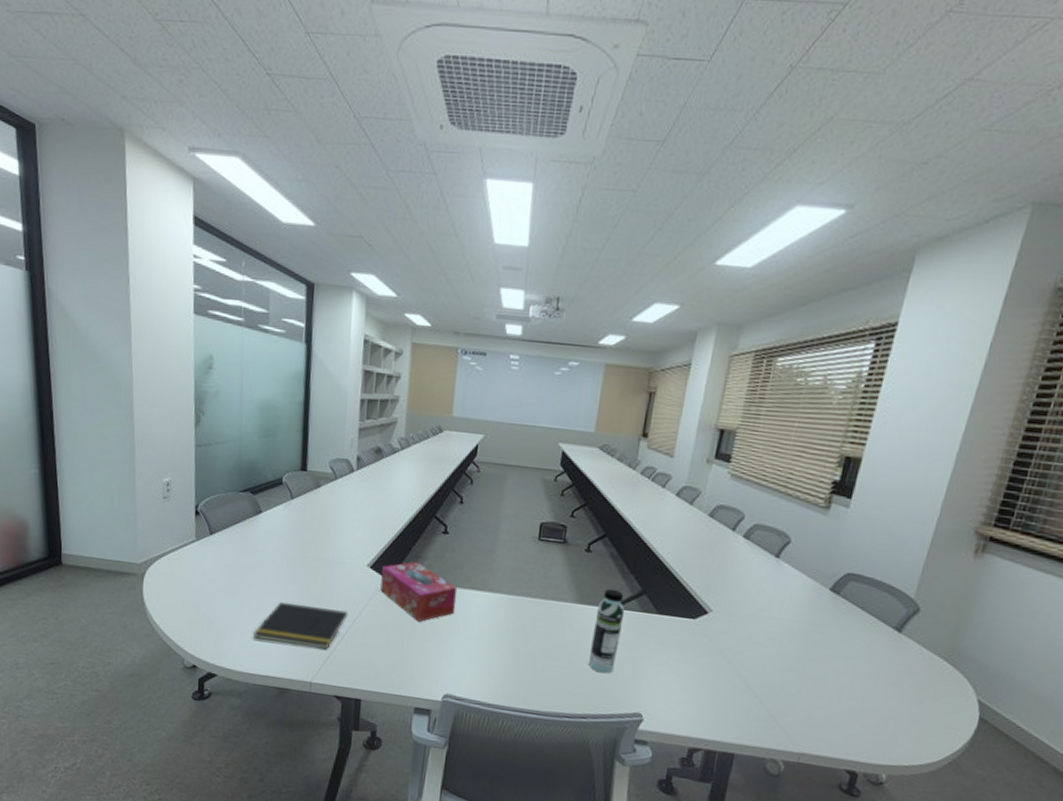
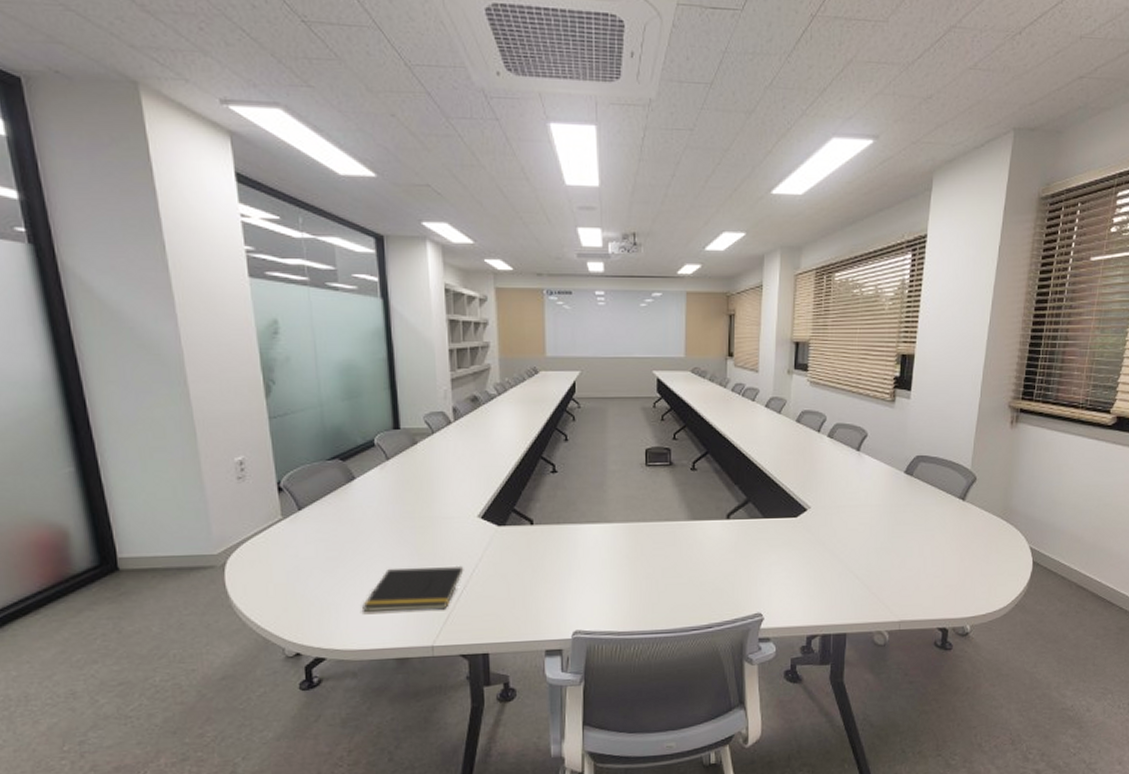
tissue box: present [380,561,458,622] -> none [494,504,574,564]
water bottle: present [588,588,625,674] -> none [707,501,734,582]

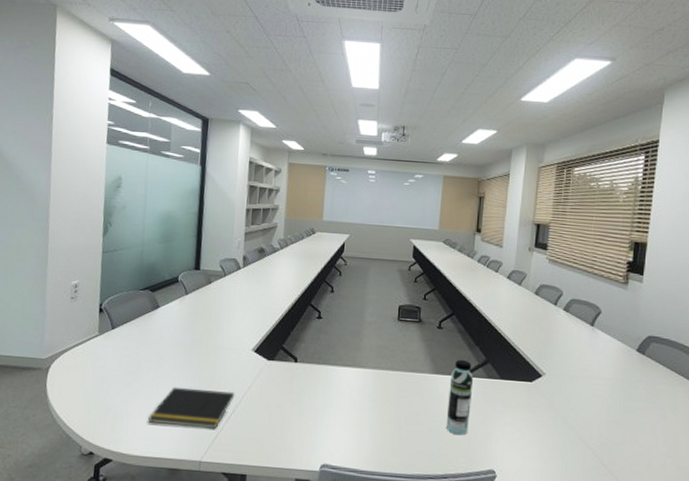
water bottle: none [707,501,734,582] -> present [446,359,474,436]

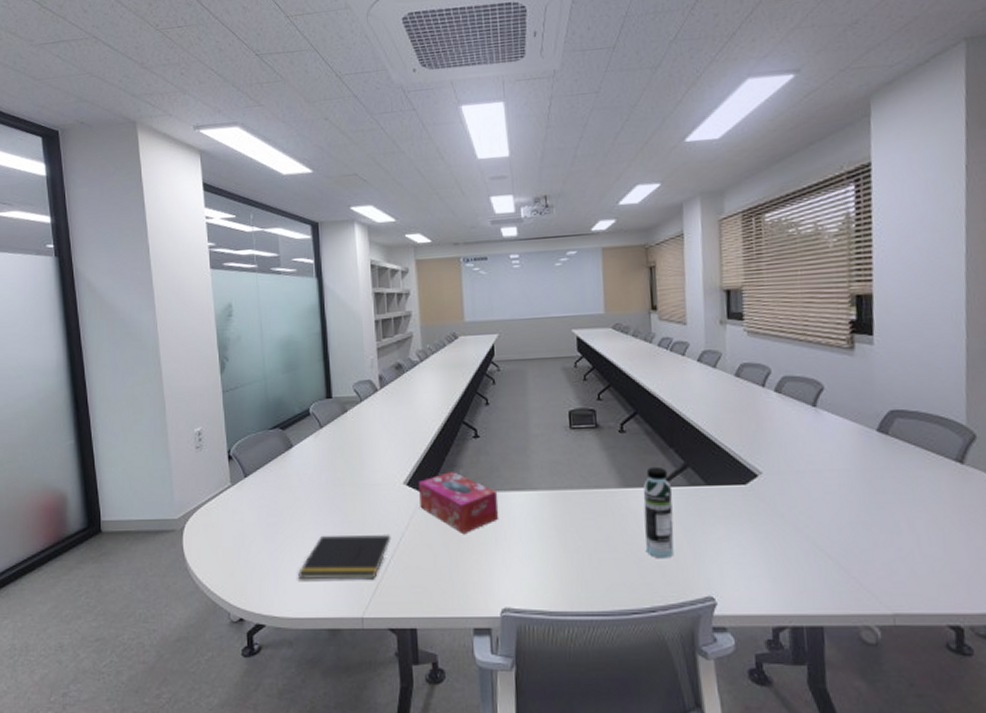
tissue box: none [263,343,331,398] -> present [419,470,499,533]

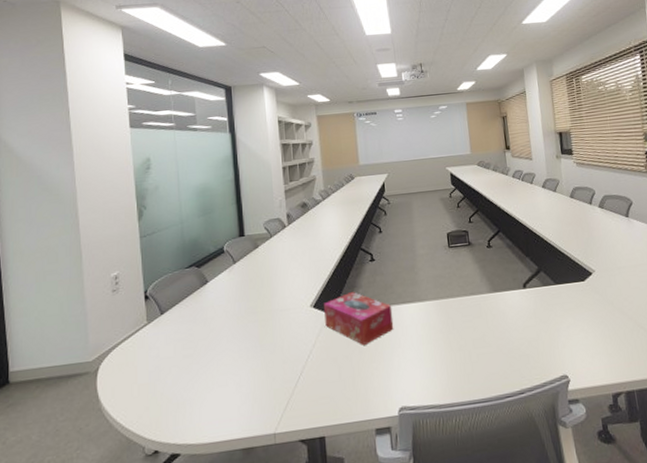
notepad: present [297,533,391,580] -> none [212,352,300,405]
water bottle: present [643,466,674,559] -> none [508,272,535,348]

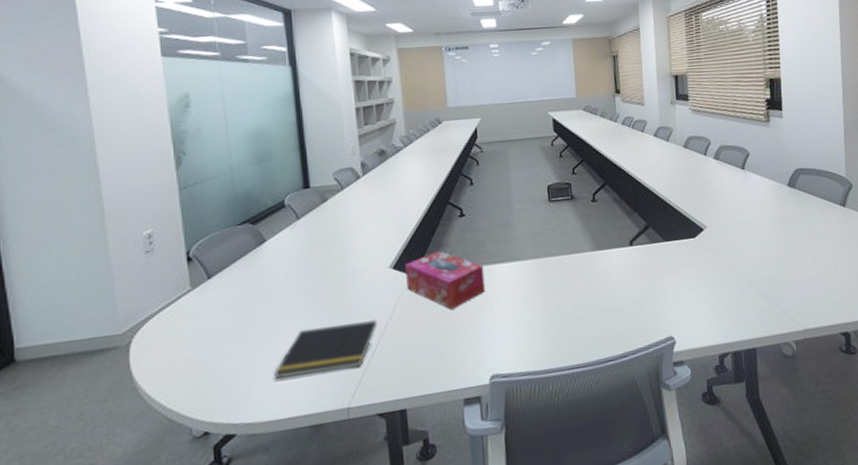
notepad: none [212,352,300,405] -> present [273,319,378,379]

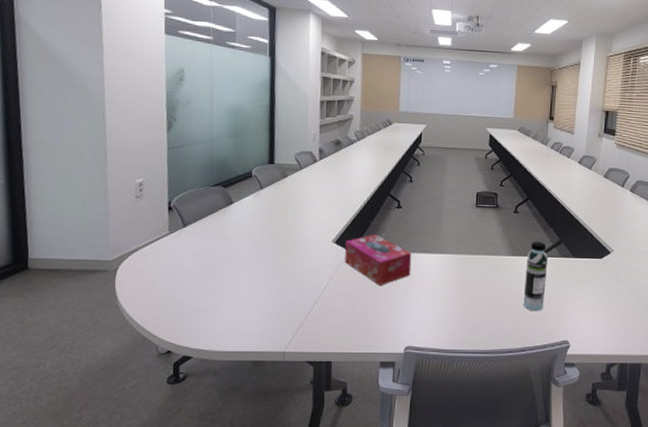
notepad: present [273,319,378,379] -> none [227,281,317,320]
water bottle: none [613,229,640,310] -> present [523,241,548,311]

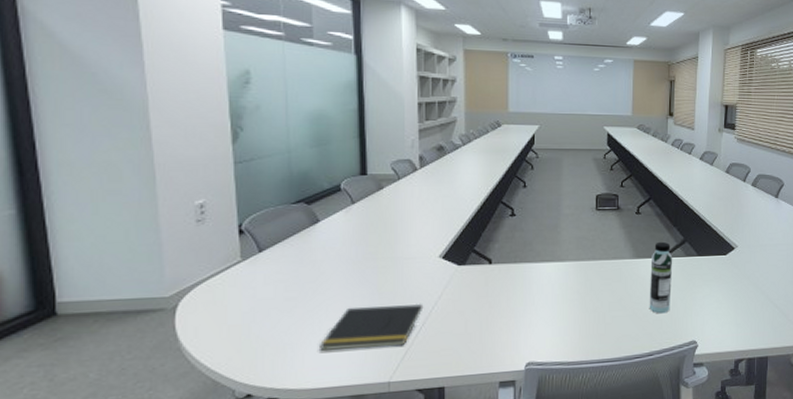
notepad: none [227,281,317,320] -> present [318,303,424,351]
tissue box: present [345,233,412,285] -> none [455,245,529,300]

